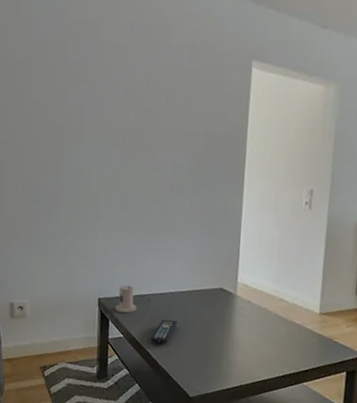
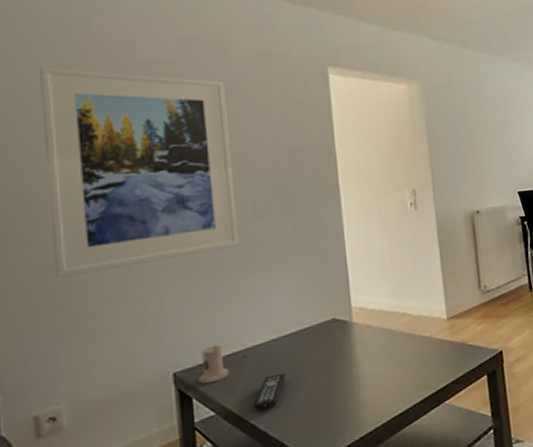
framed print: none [30,39,163,211] -> present [40,66,239,278]

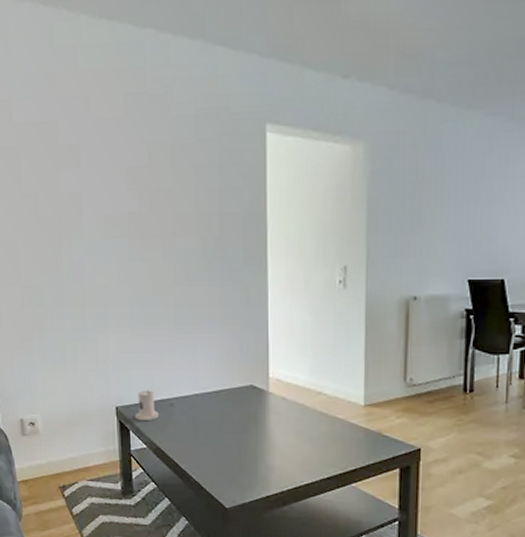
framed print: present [40,66,239,278] -> none [17,123,171,314]
remote control: present [253,372,287,410] -> none [177,424,206,452]

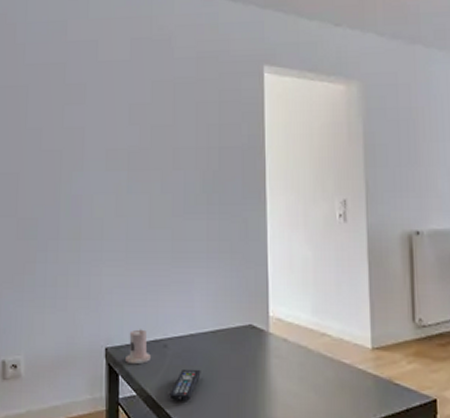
remote control: none [177,424,206,452] -> present [169,368,201,401]

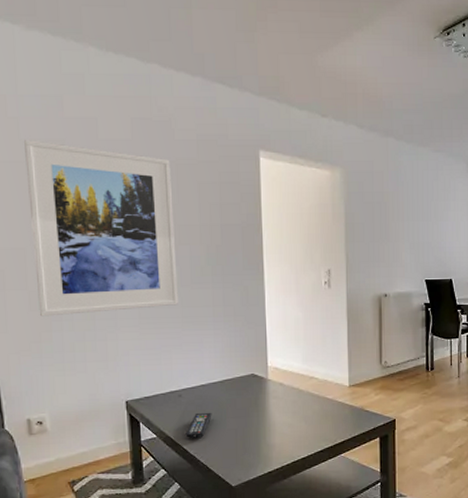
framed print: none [25,64,169,246] -> present [24,139,178,317]
candle: present [126,329,151,365] -> none [145,383,168,413]

